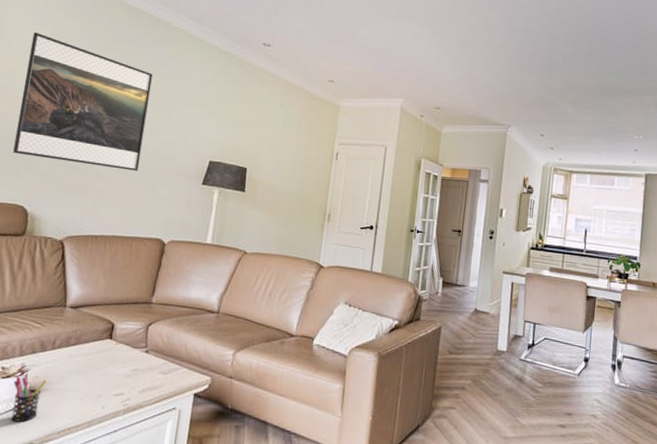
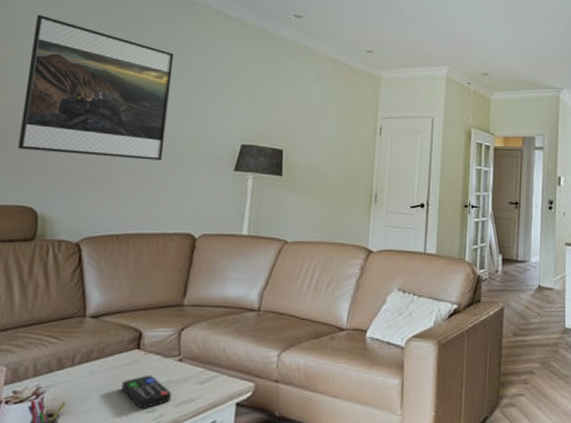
remote control: none [95,362,138,392] -> present [122,375,172,409]

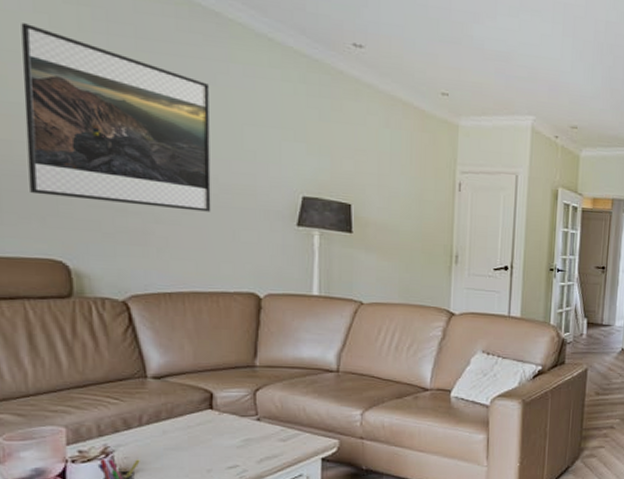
remote control: present [122,375,172,409] -> none [198,433,253,466]

